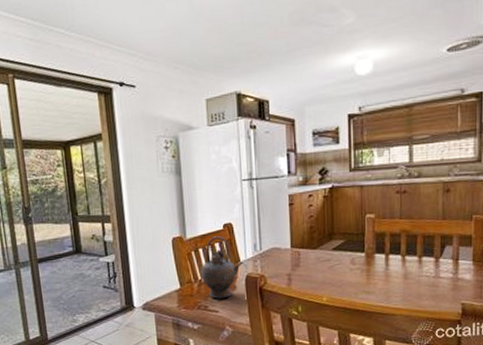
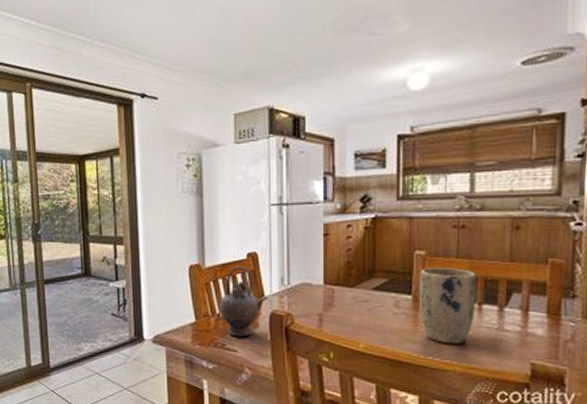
plant pot: none [370,227,417,293] -> present [418,268,476,345]

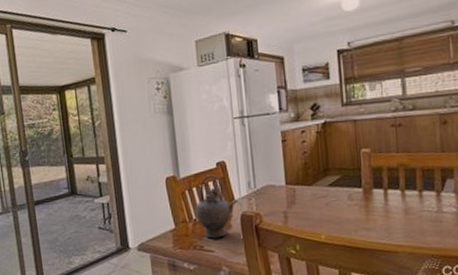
plant pot: present [418,268,476,345] -> none [367,161,417,229]

